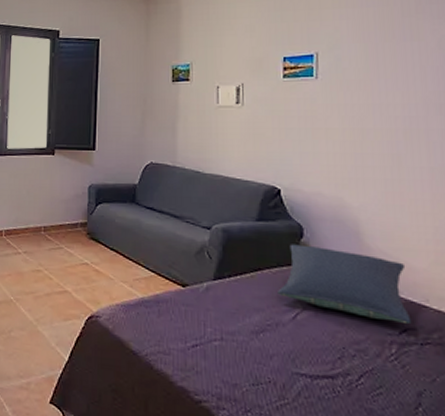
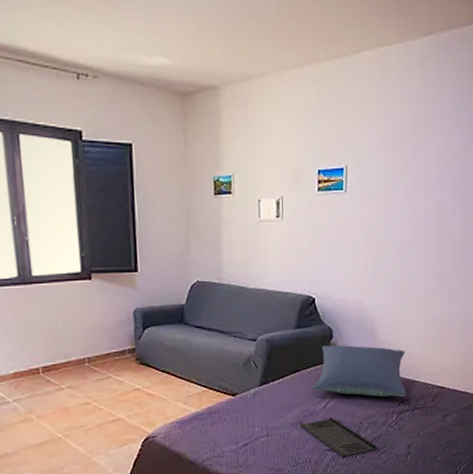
tray: none [261,331,371,389] -> present [299,416,378,458]

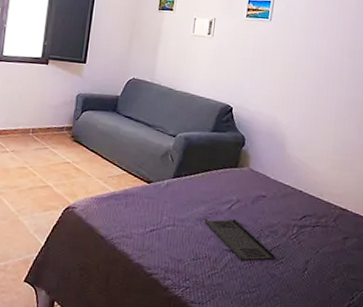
pillow: present [312,345,407,397] -> none [220,151,312,212]

